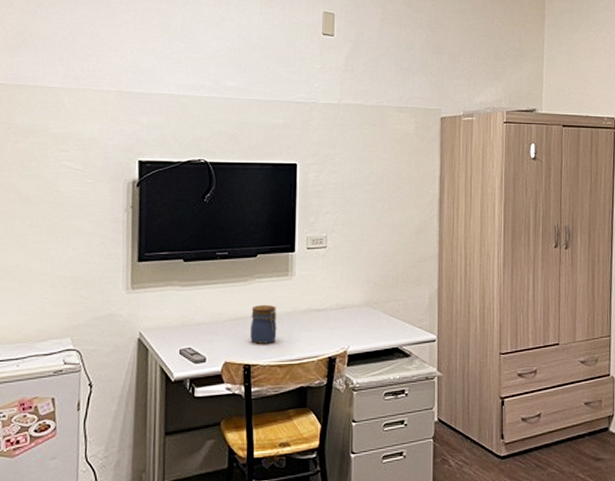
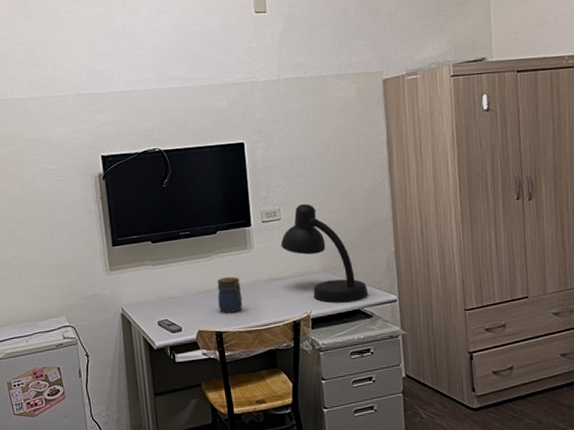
desk lamp: none [324,234,408,338] -> present [281,204,368,302]

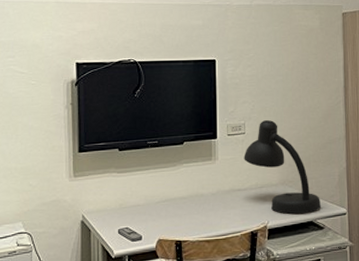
jar: present [217,276,243,313] -> none [180,186,204,222]

